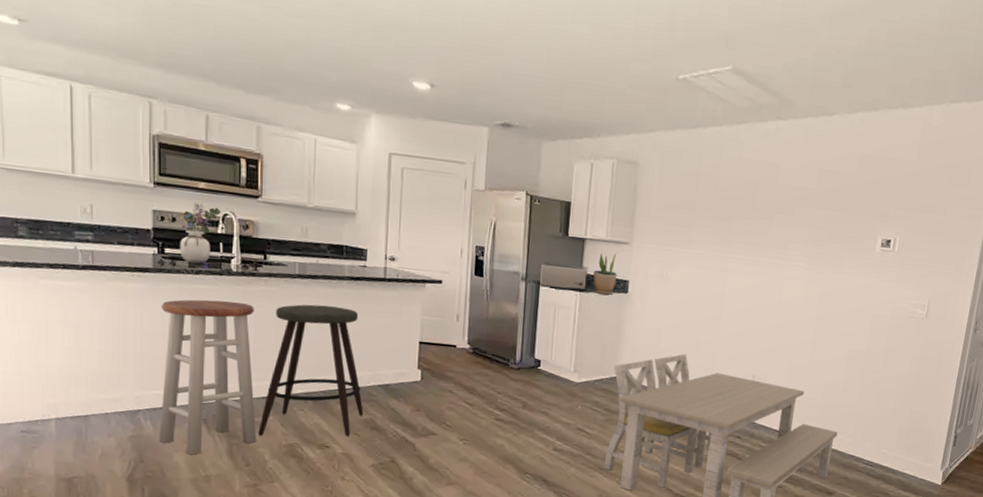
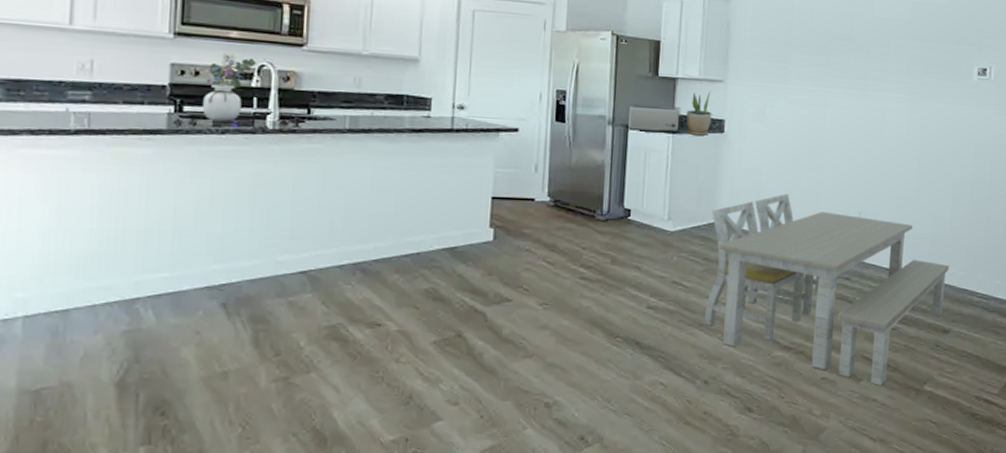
bar stool: present [159,299,257,455] -> none [163,162,293,348]
bar stool: present [258,304,364,436] -> none [292,162,425,318]

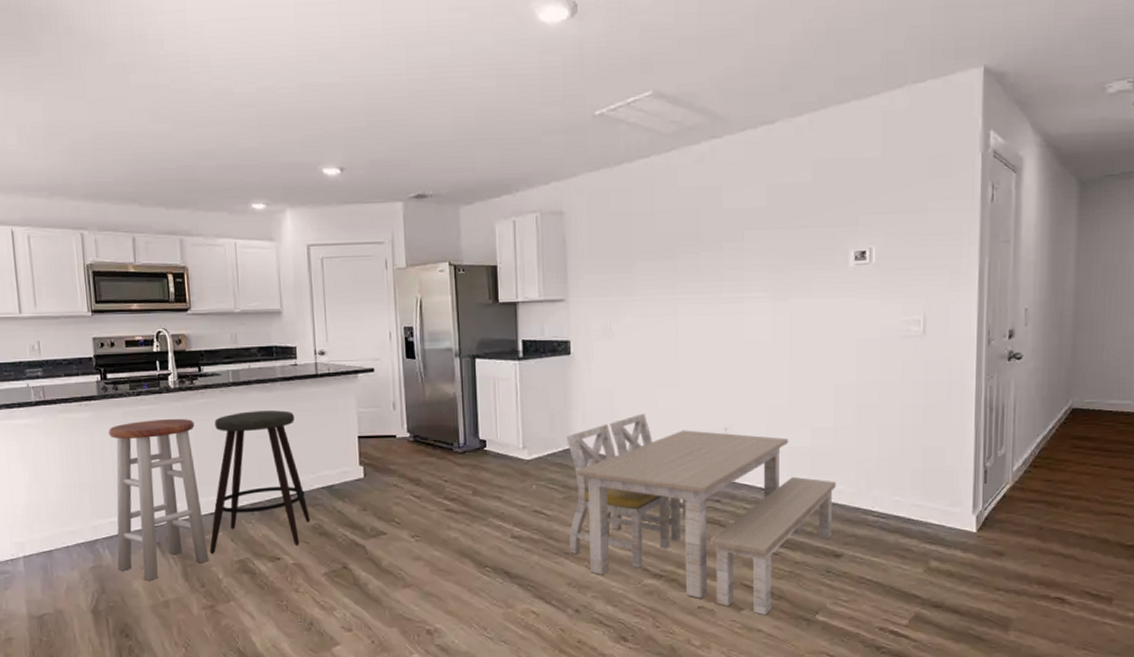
bar stool: none [163,162,293,348] -> present [108,419,209,581]
bouquet: present [203,48,256,122] -> none [118,319,154,385]
bar stool: none [292,162,425,318] -> present [210,410,311,554]
toaster: present [628,103,683,134] -> none [473,331,527,361]
potted plant: present [686,90,712,136] -> none [531,311,557,359]

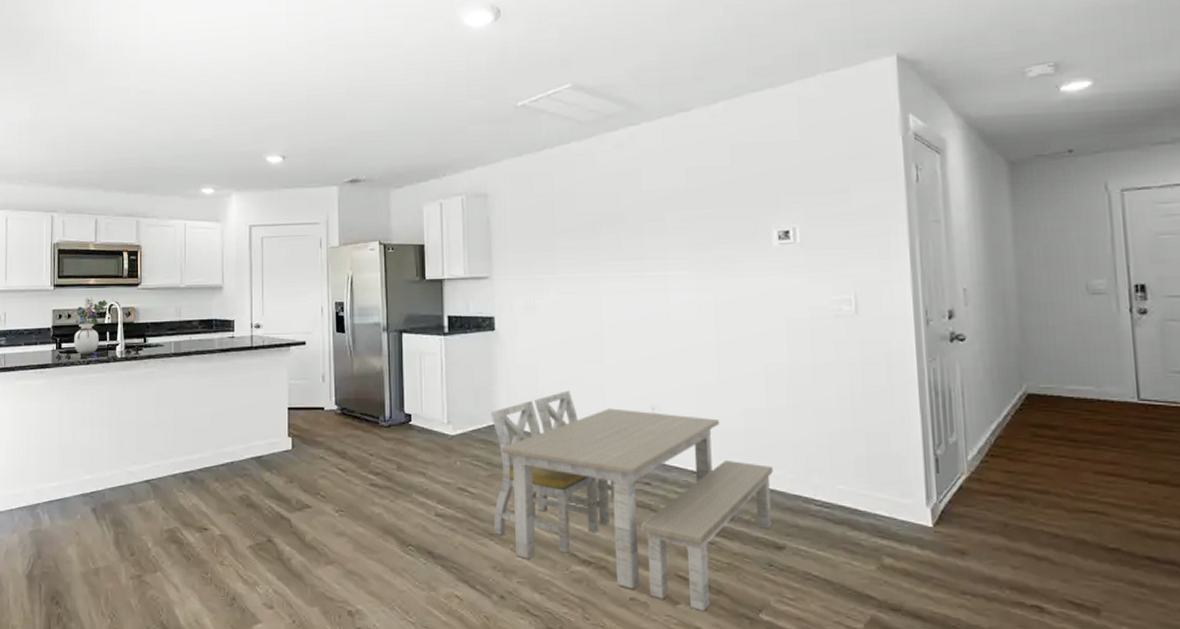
bar stool: present [108,419,209,581] -> none [55,388,140,547]
bouquet: none [118,319,154,385] -> present [74,293,107,354]
bar stool: present [210,410,311,554] -> none [142,381,239,522]

